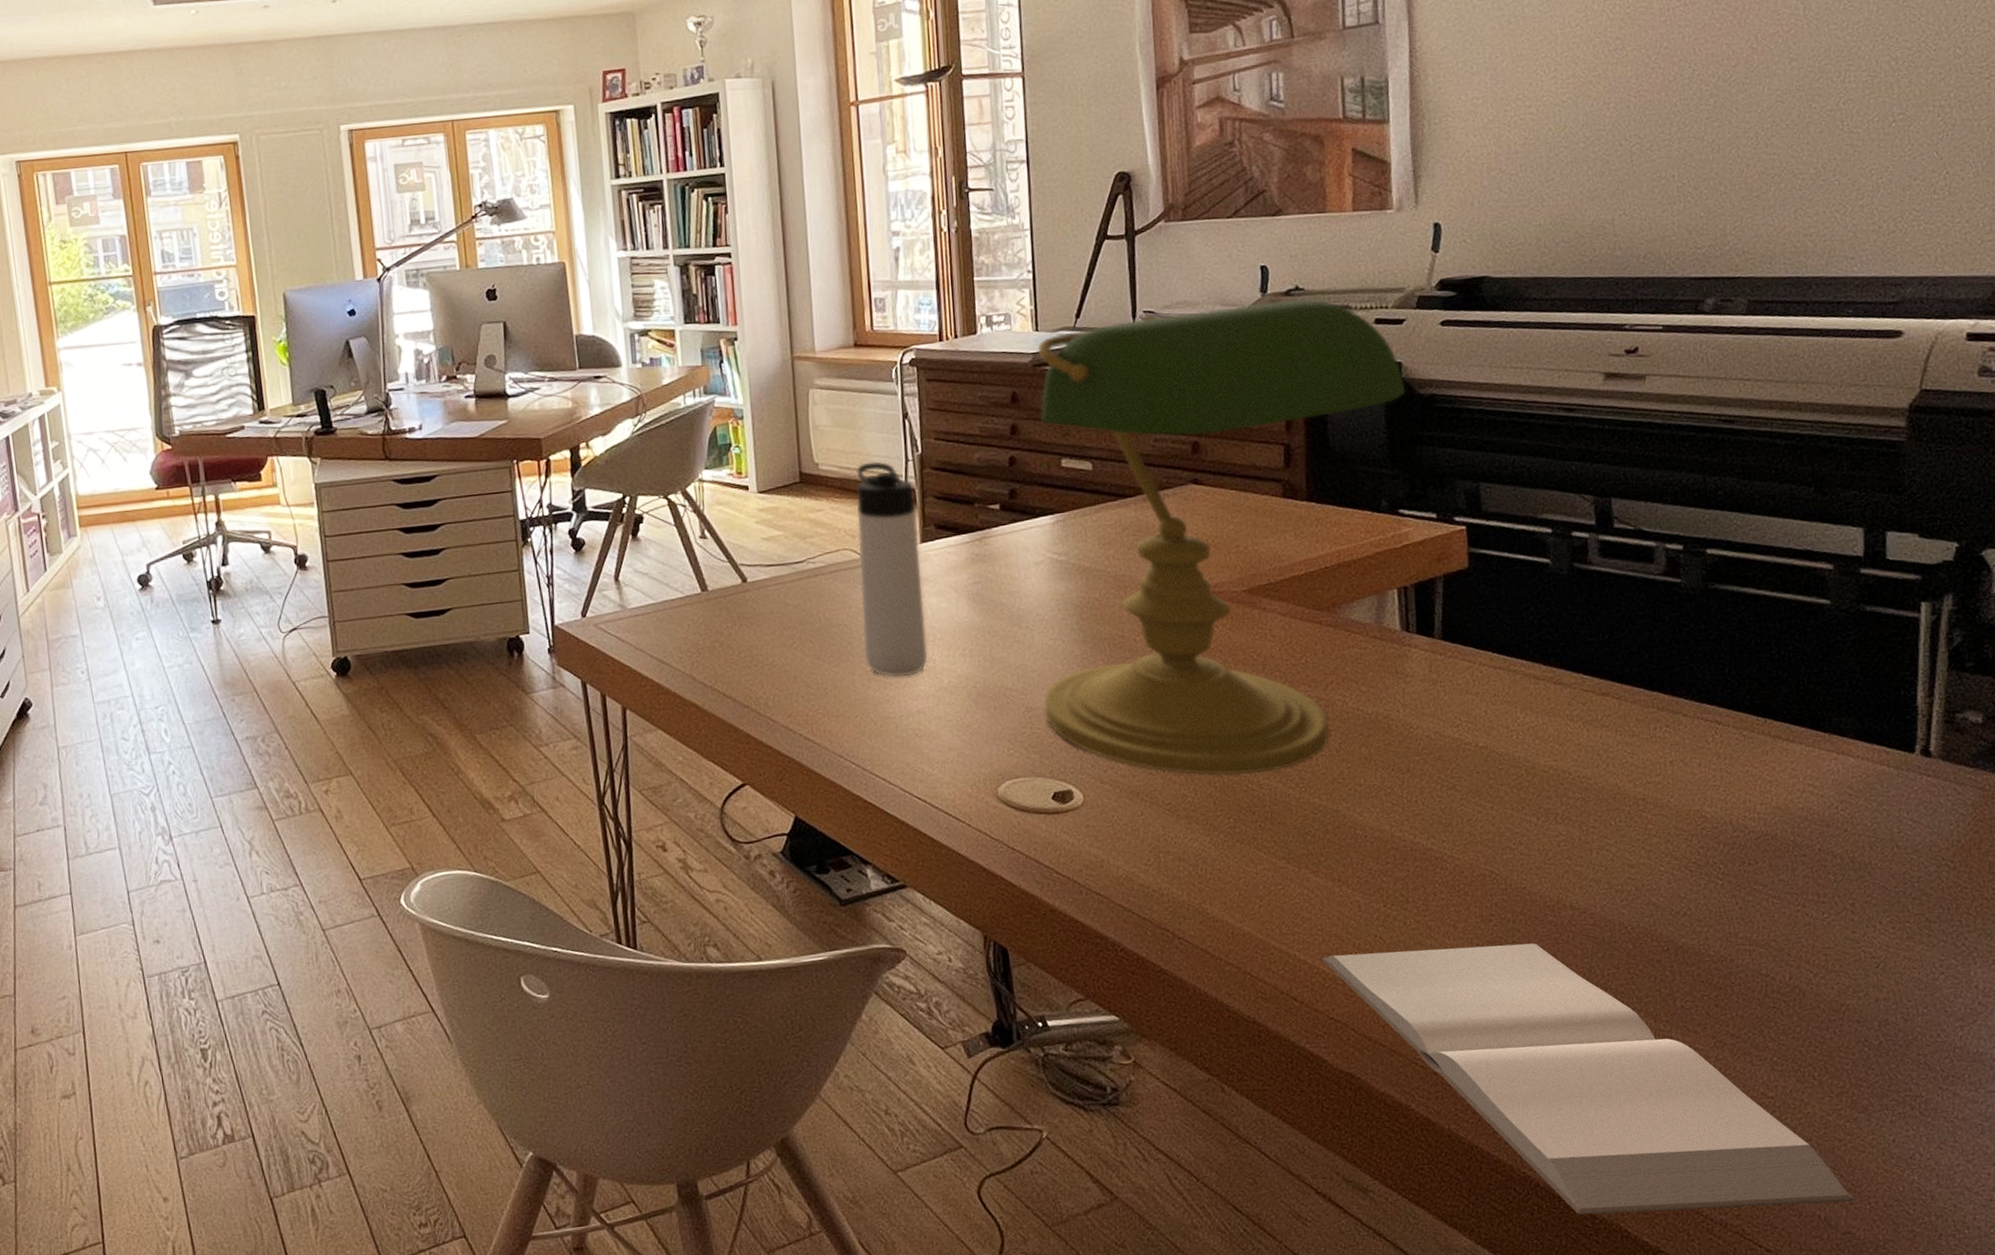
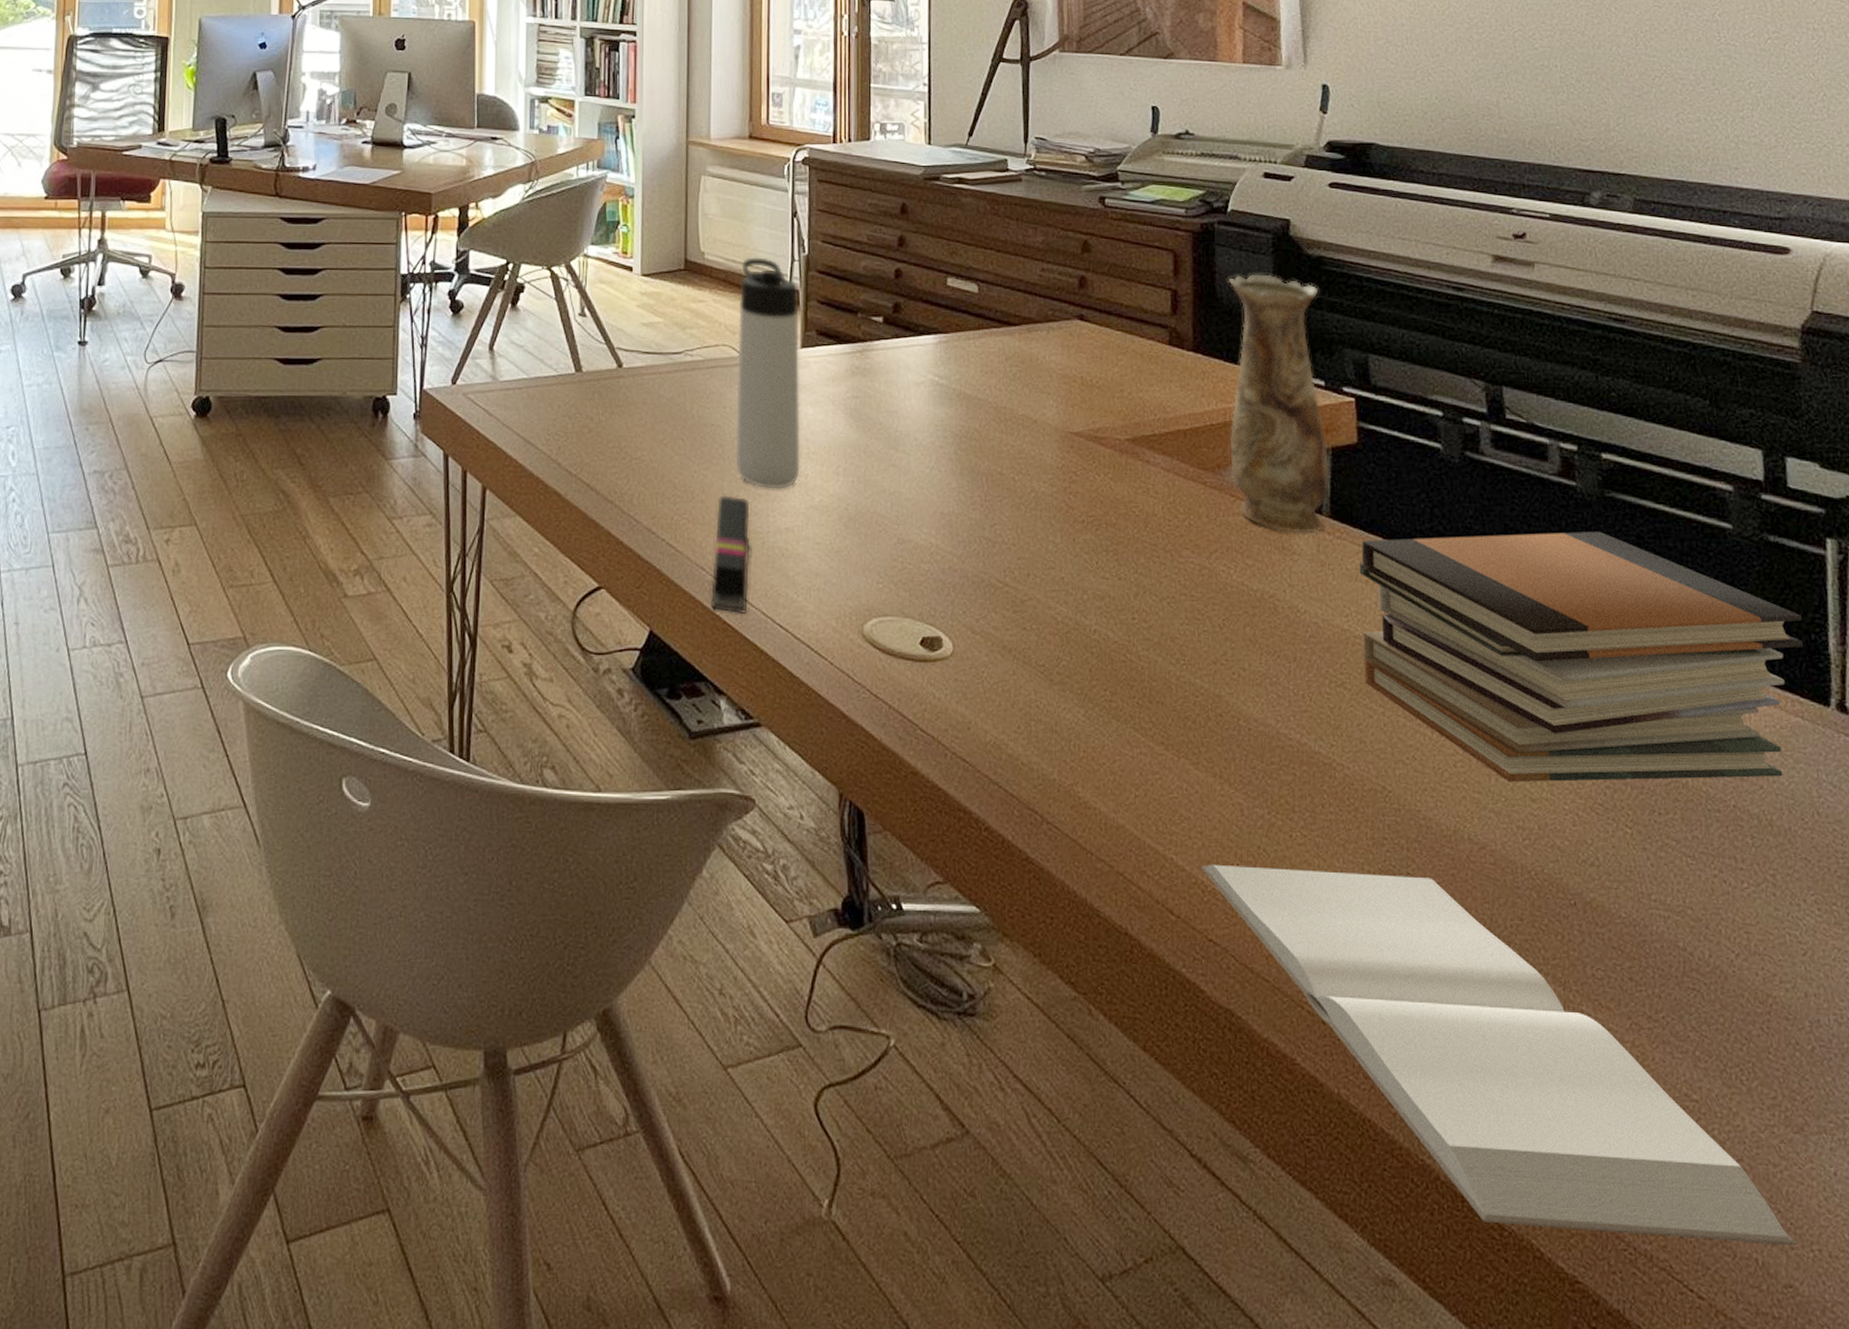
stapler: none [850,687,887,793] -> present [711,495,750,615]
desk lamp: present [1037,299,1406,776] -> none [917,142,1294,642]
vase: none [1340,418,1441,658] -> present [1228,274,1330,534]
book stack: none [1469,621,1893,854] -> present [1359,531,1804,783]

